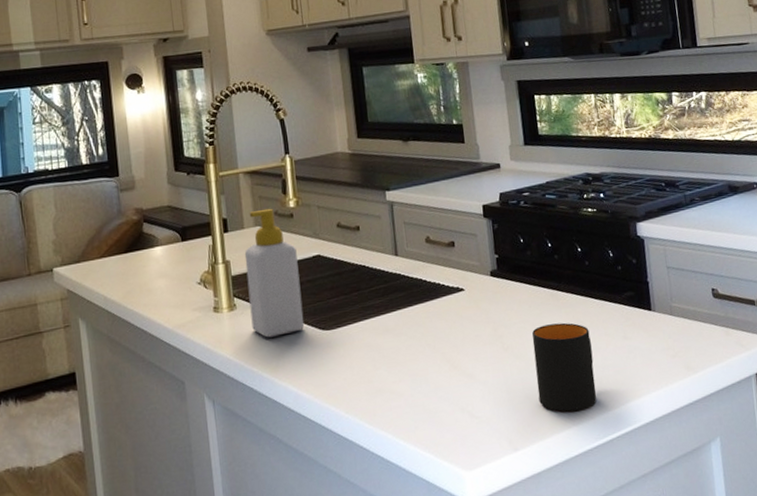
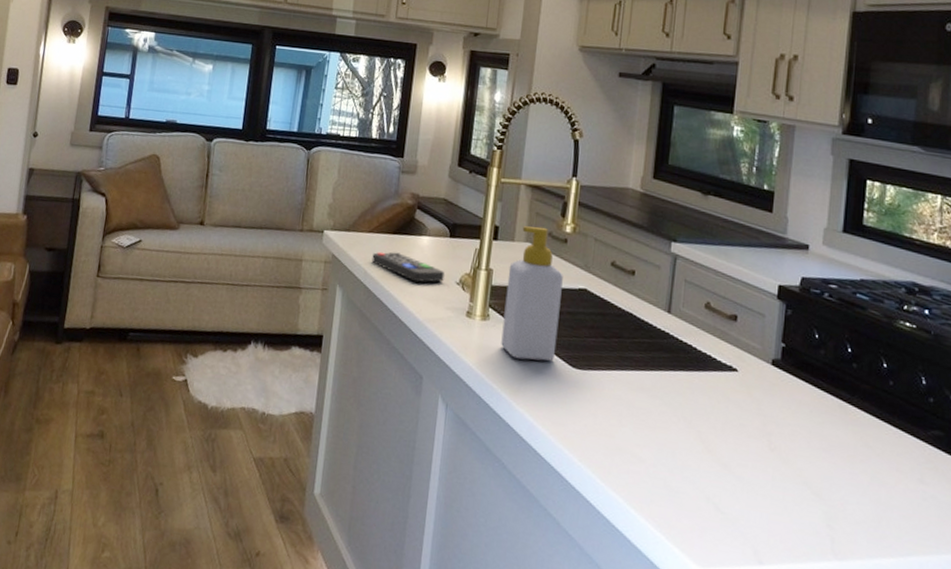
remote control: none [108,270,185,294] -> present [371,251,445,283]
mug: present [532,322,597,412] -> none [799,436,878,546]

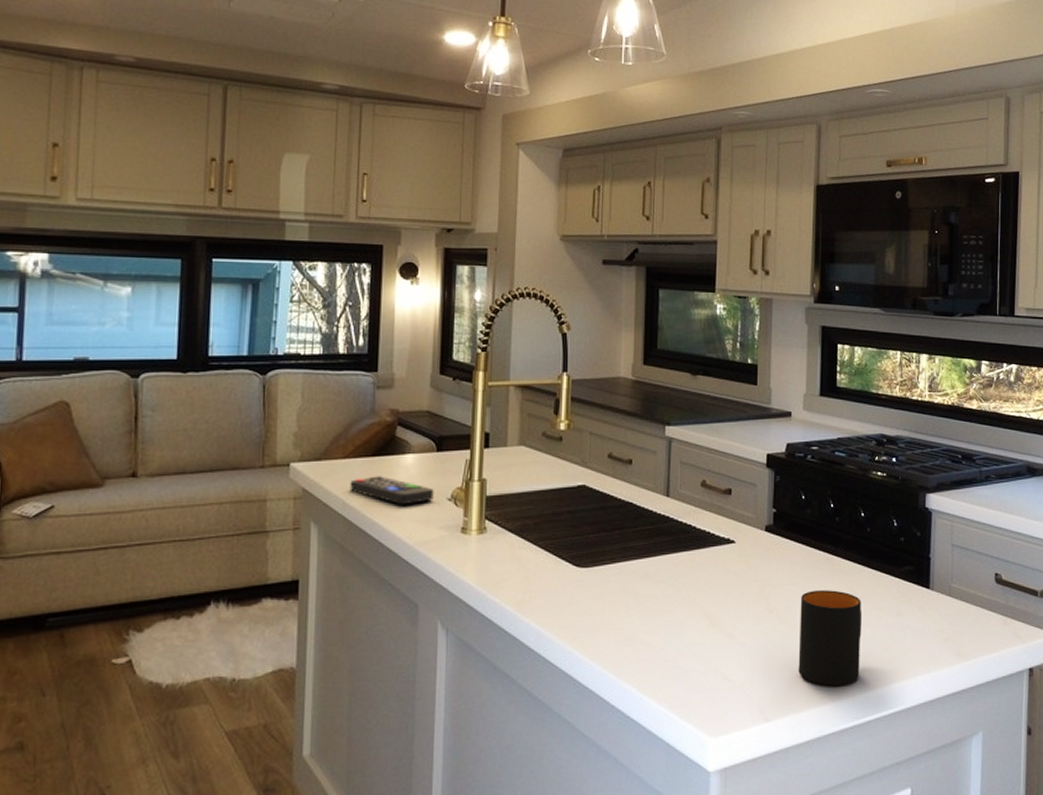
soap bottle: present [501,226,563,361] -> none [501,428,561,568]
mug: none [799,436,878,546] -> present [798,590,861,686]

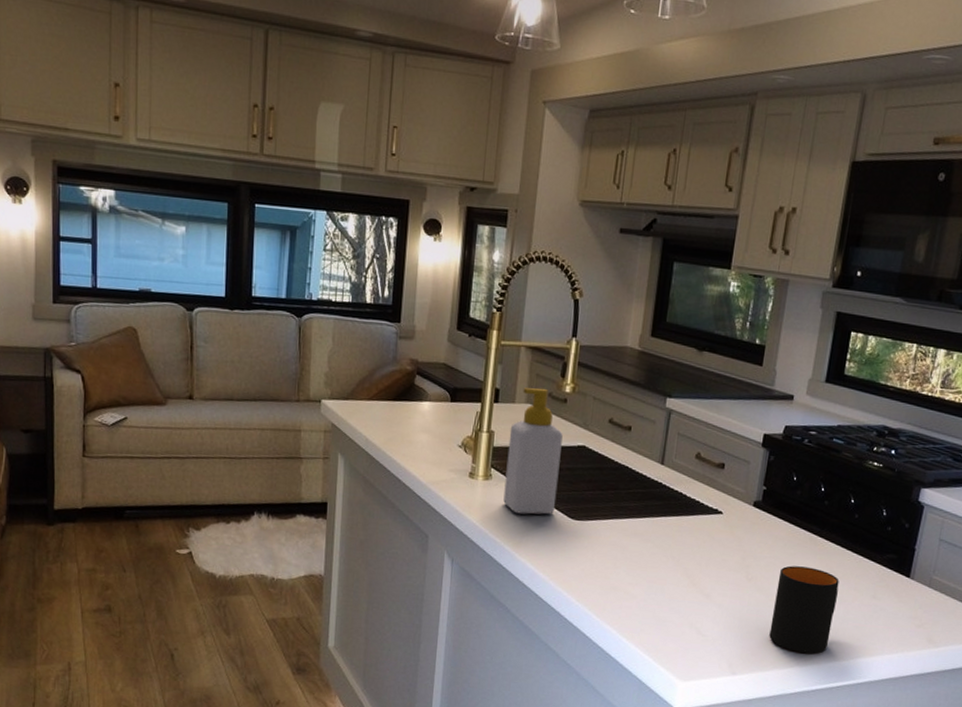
remote control: present [350,476,434,505] -> none [372,418,447,447]
soap bottle: none [501,428,561,568] -> present [503,387,563,515]

